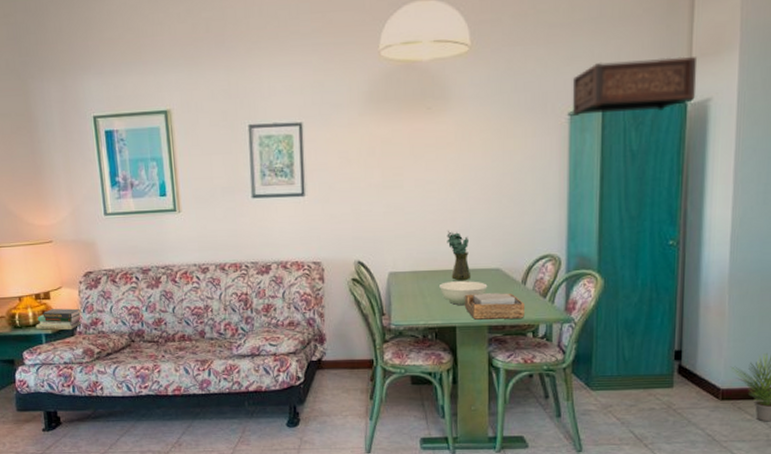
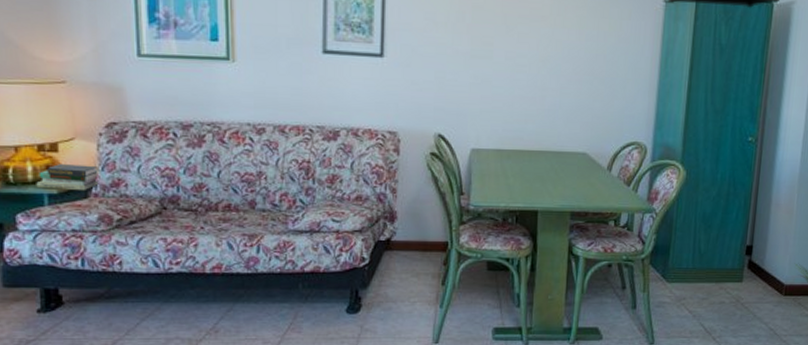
bowl: present [439,281,488,306] -> none [523,163,573,189]
vase: present [447,230,472,283] -> none [534,108,558,165]
napkin holder: present [464,293,526,320] -> none [547,177,609,206]

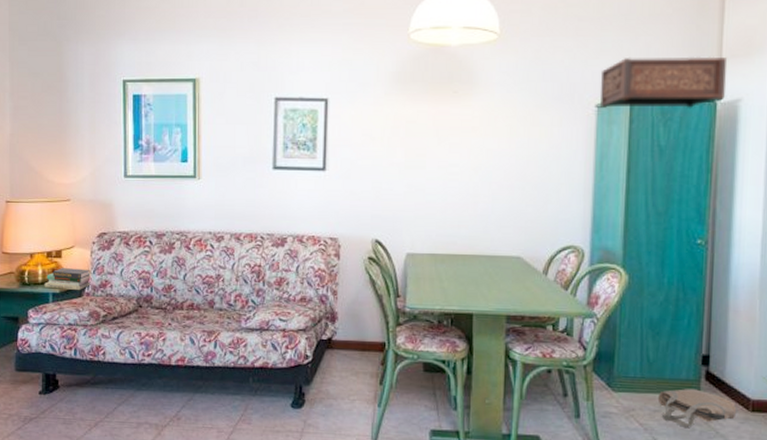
tote bag: none [706,277,772,314] -> present [657,389,737,429]

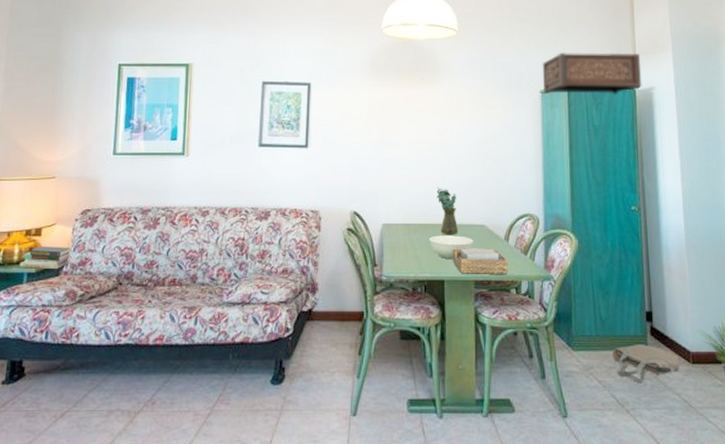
bowl: none [458,267,508,293] -> present [429,235,474,260]
vase: none [467,214,491,269] -> present [436,186,459,237]
napkin holder: none [482,281,546,310] -> present [452,248,509,274]

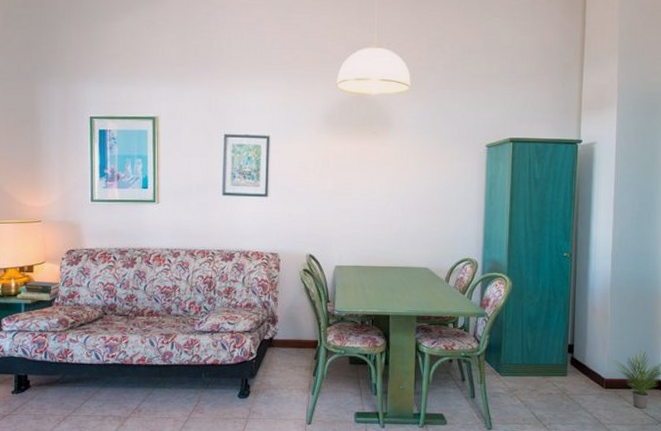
bowl: present [429,235,474,260] -> none [377,276,417,298]
vase: present [436,186,459,237] -> none [385,233,404,278]
napkin holder: present [452,248,509,274] -> none [397,288,448,311]
decorative box: present [542,52,642,95] -> none [489,107,586,150]
tote bag: present [612,345,680,384] -> none [535,372,594,404]

